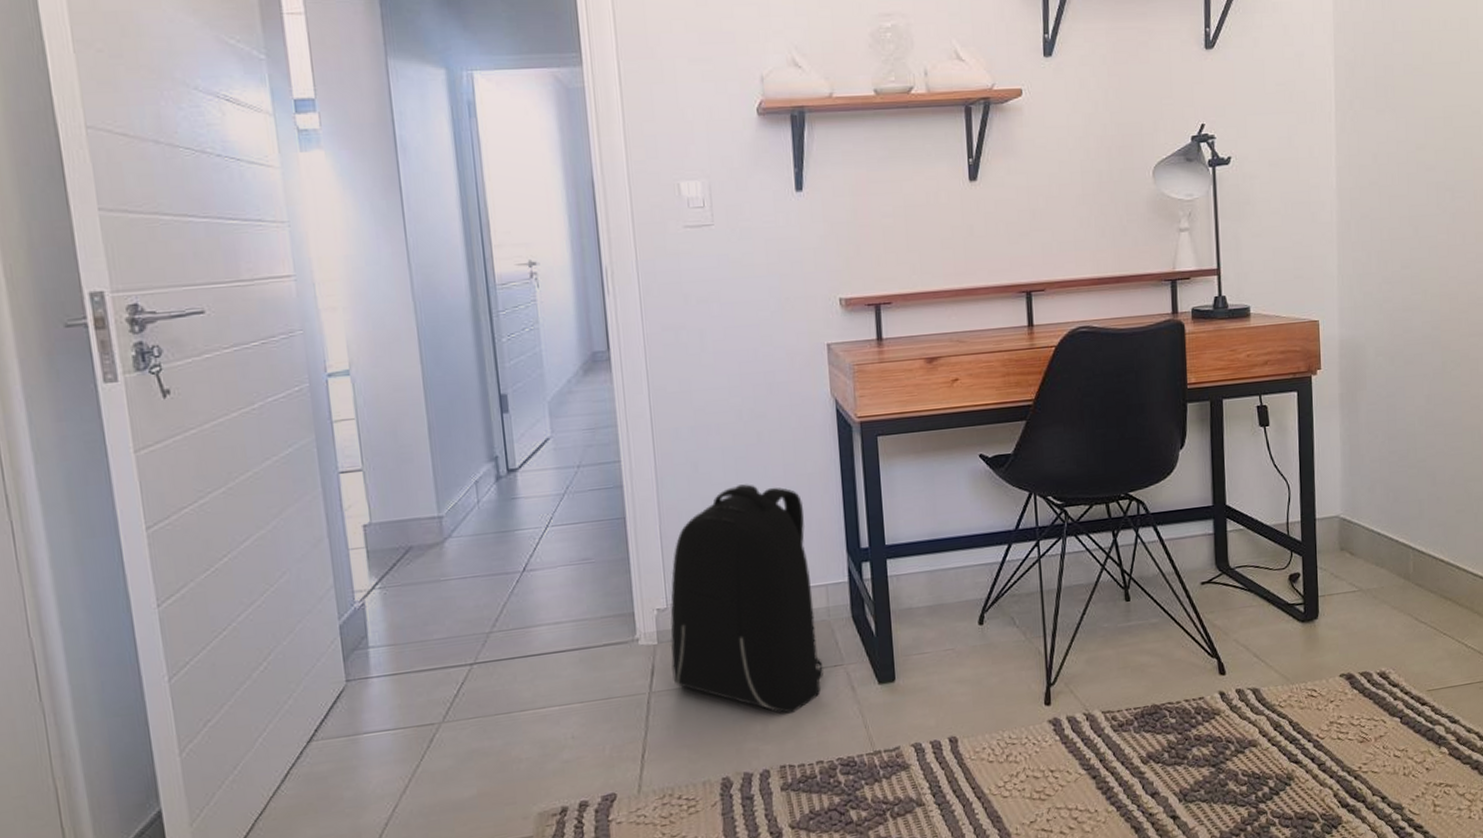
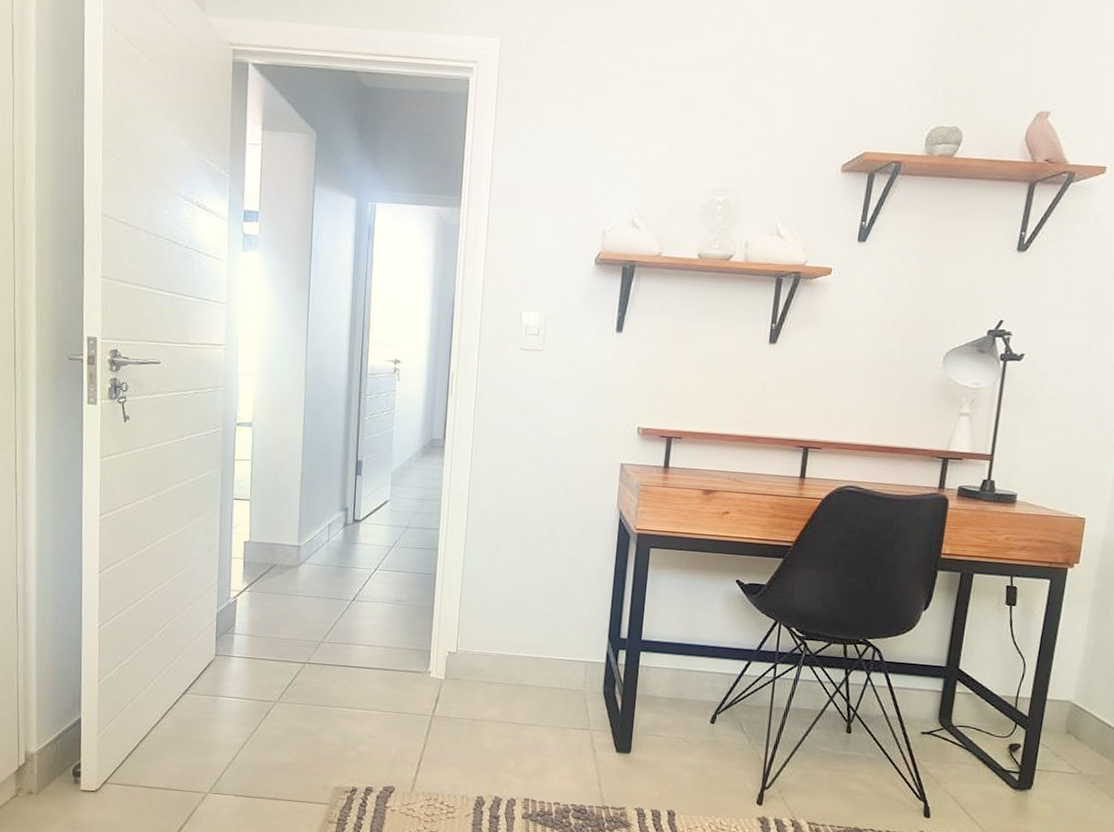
backpack: present [670,484,823,713] -> none [452,566,578,759]

